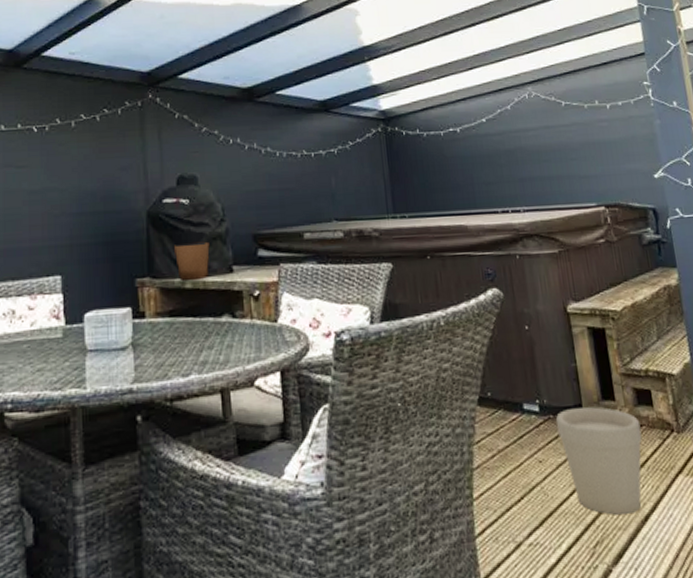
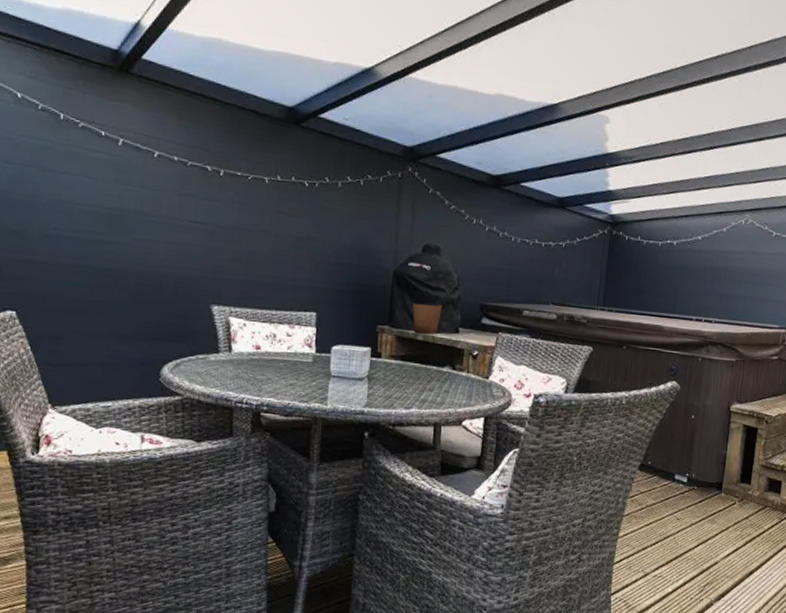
flowerpot: present [555,407,643,515] -> none [697,484,766,568]

